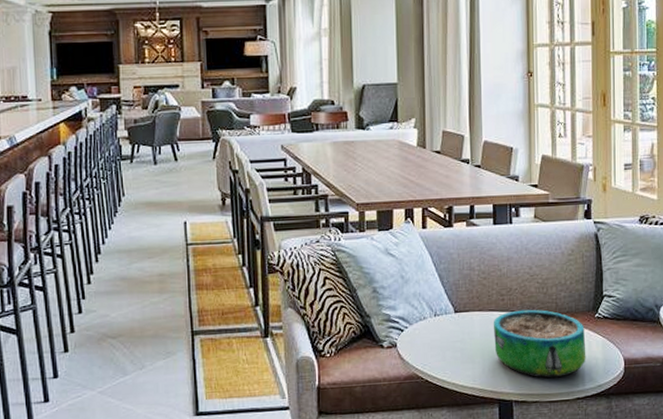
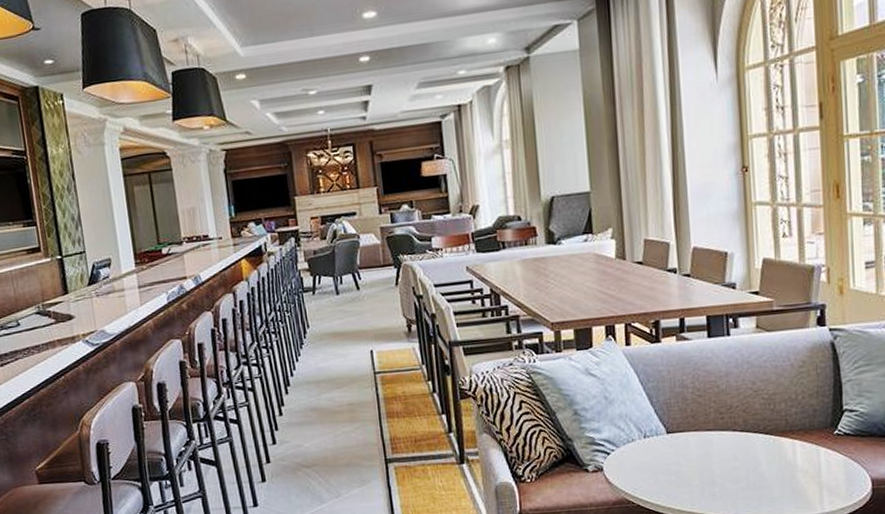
decorative bowl: present [493,309,586,379] -> none [711,427,825,502]

